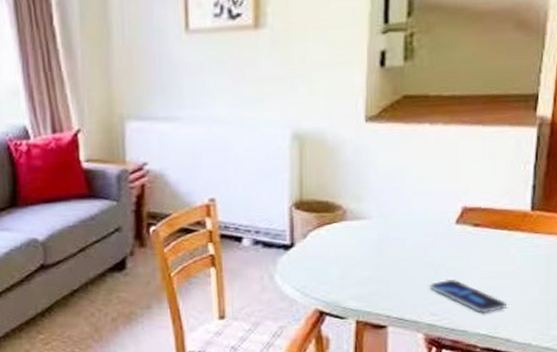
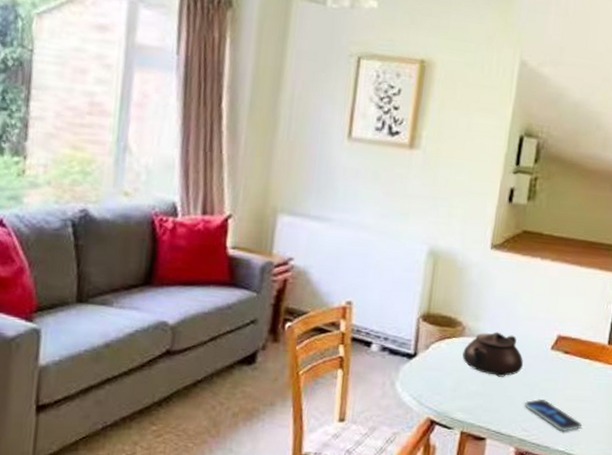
teapot: none [347,211,422,260] -> present [462,332,523,377]

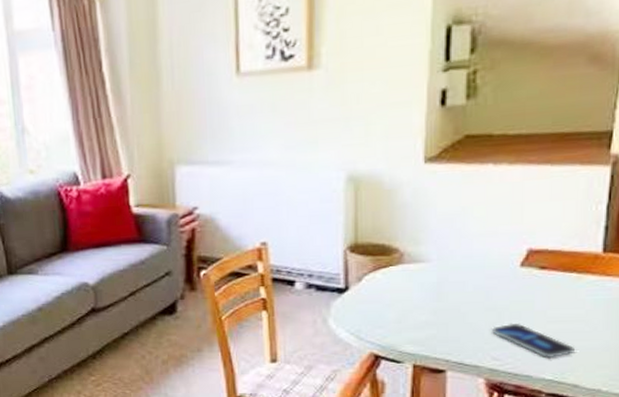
teapot: present [462,332,523,377] -> none [404,254,484,303]

